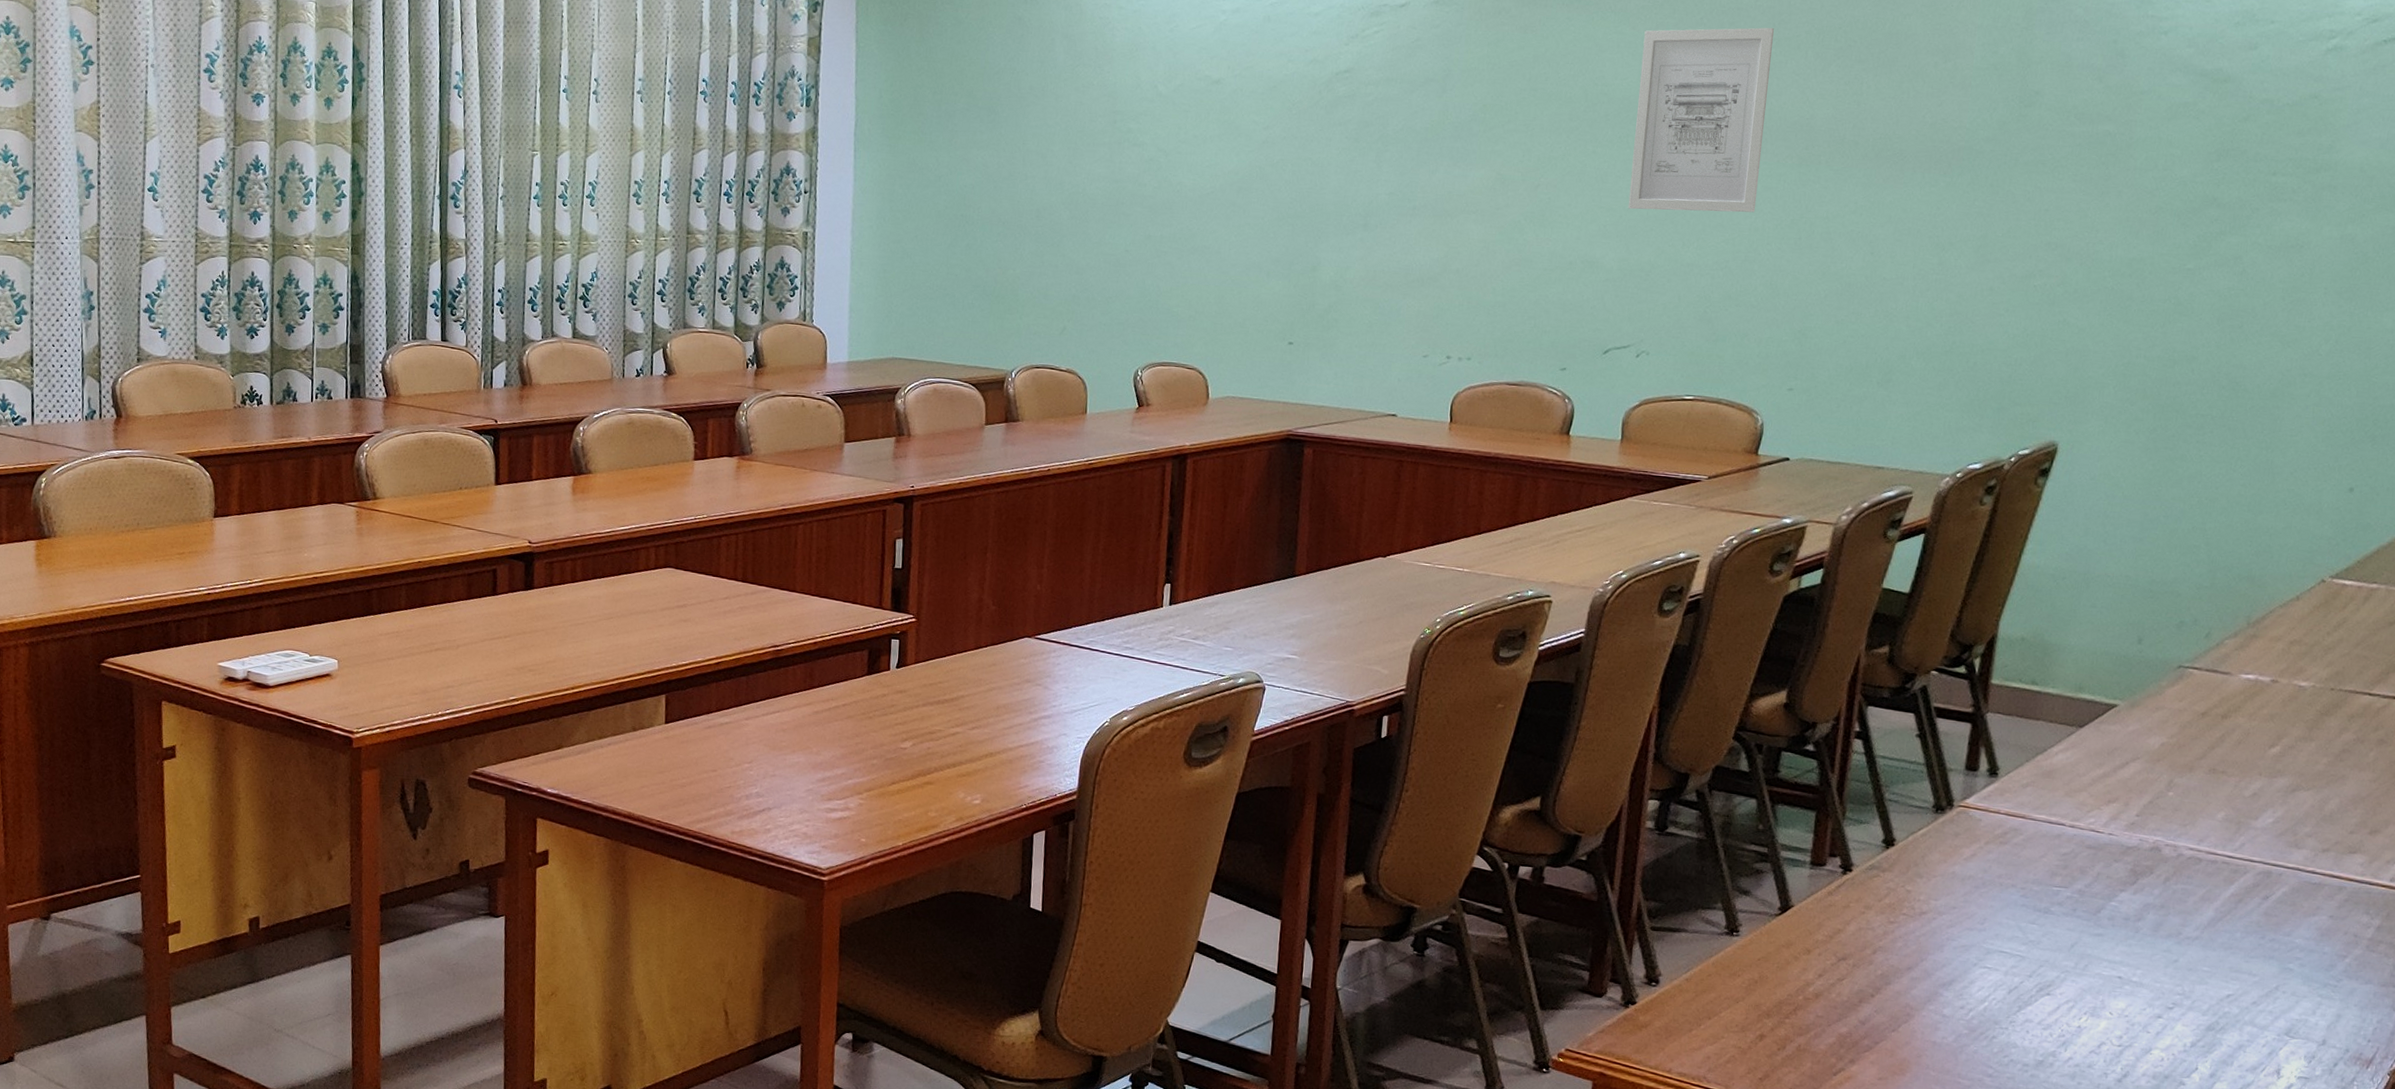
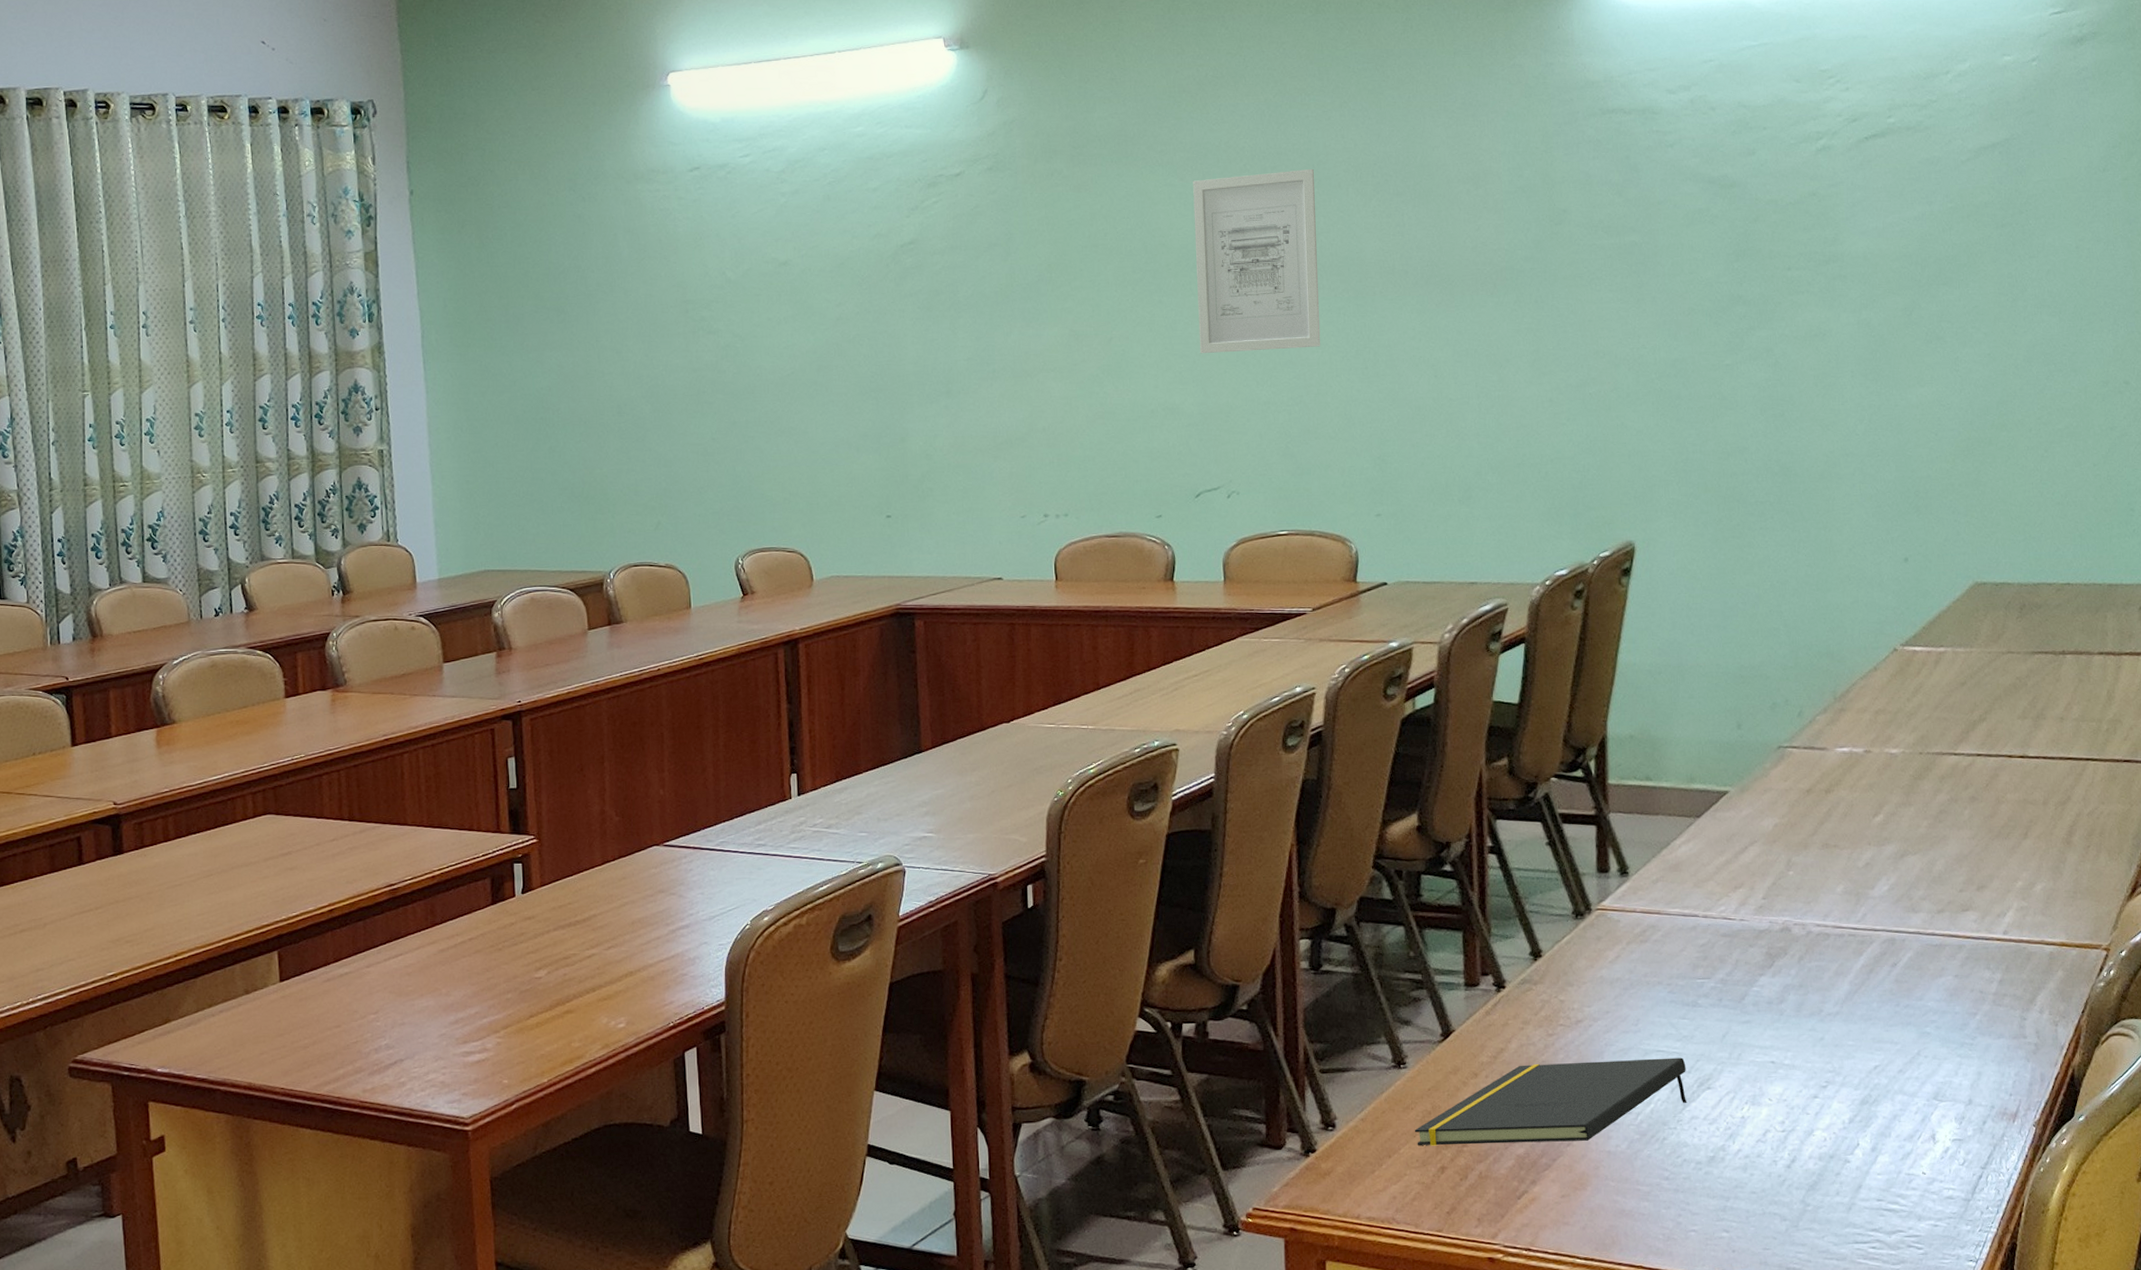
notepad: none [1738,947,2028,1029] -> present [1414,1057,1687,1146]

